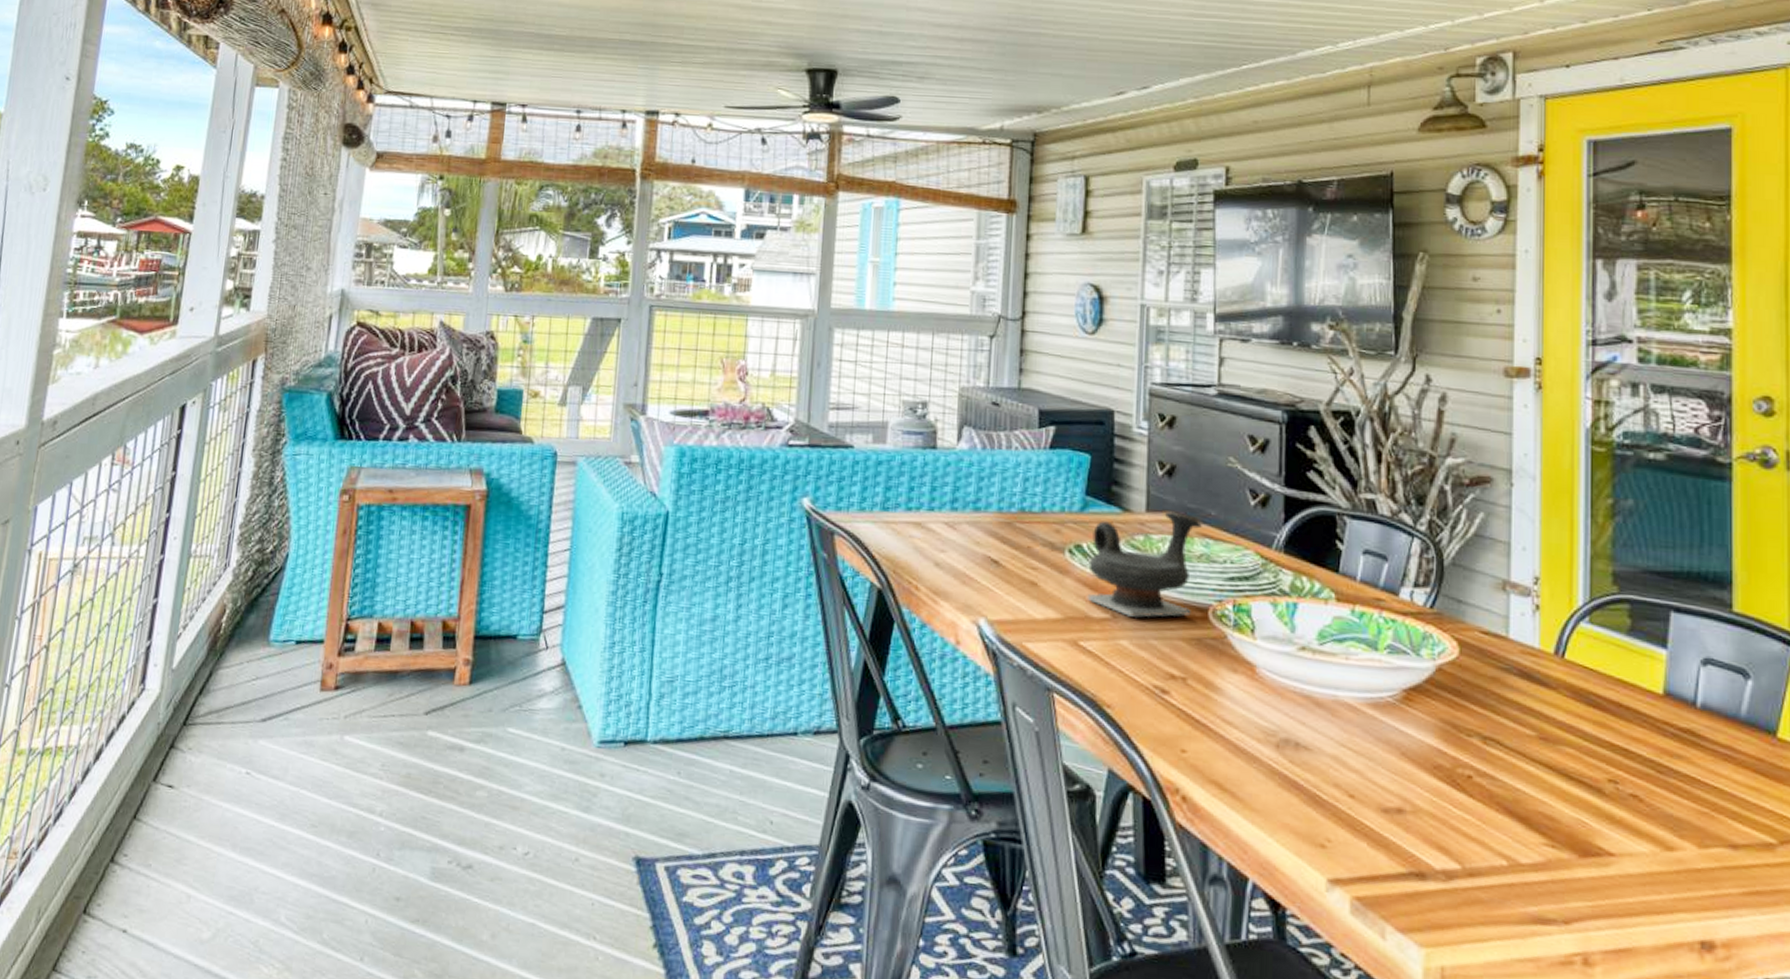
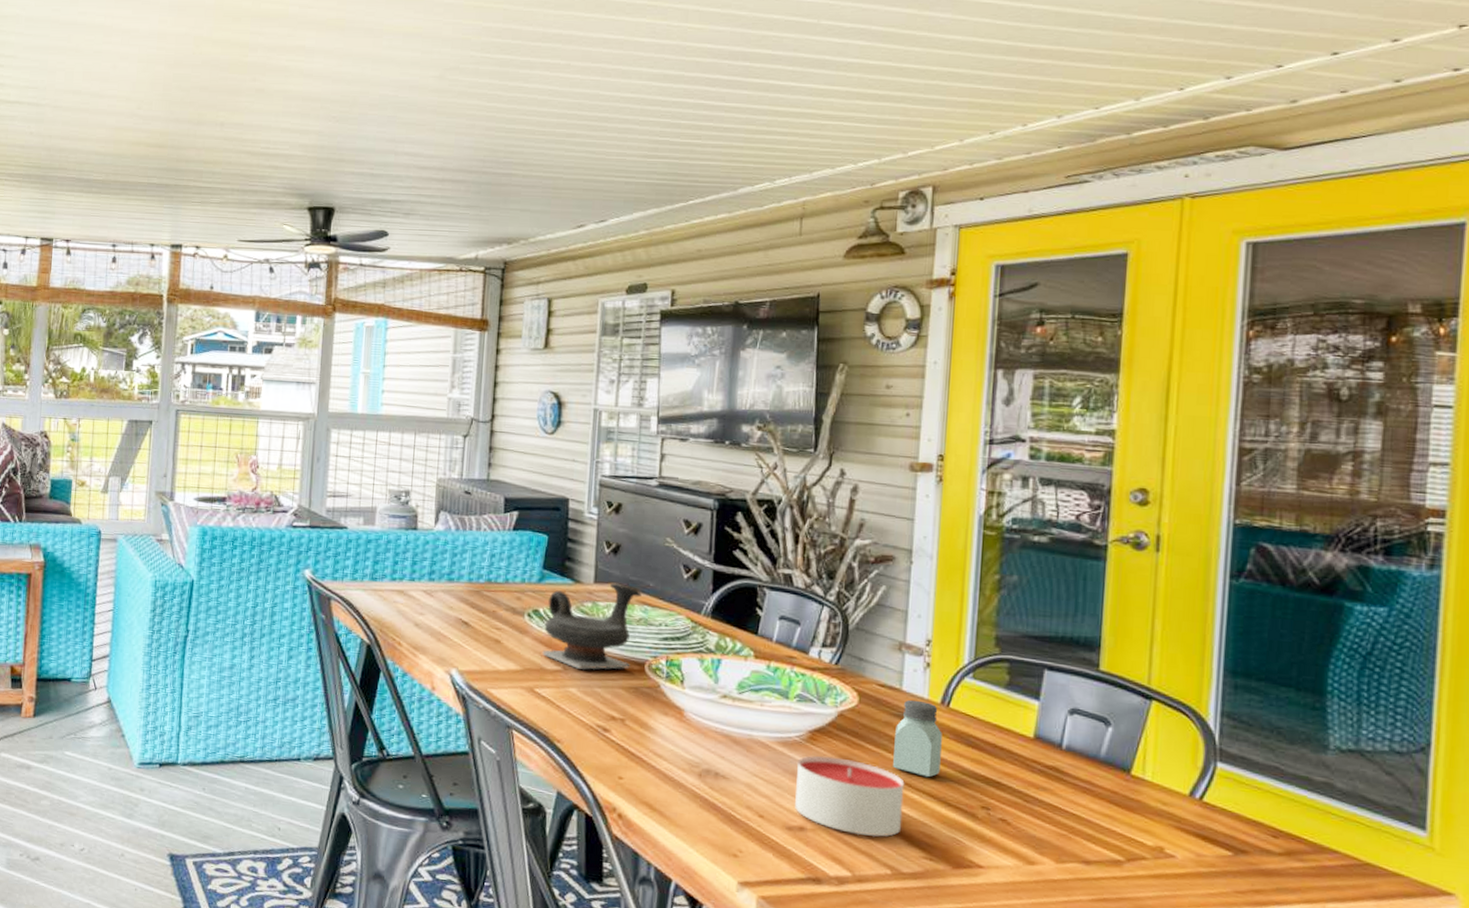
candle: none [1391,720,1518,820] -> present [795,756,905,837]
saltshaker: none [1503,649,1558,745] -> present [893,699,942,778]

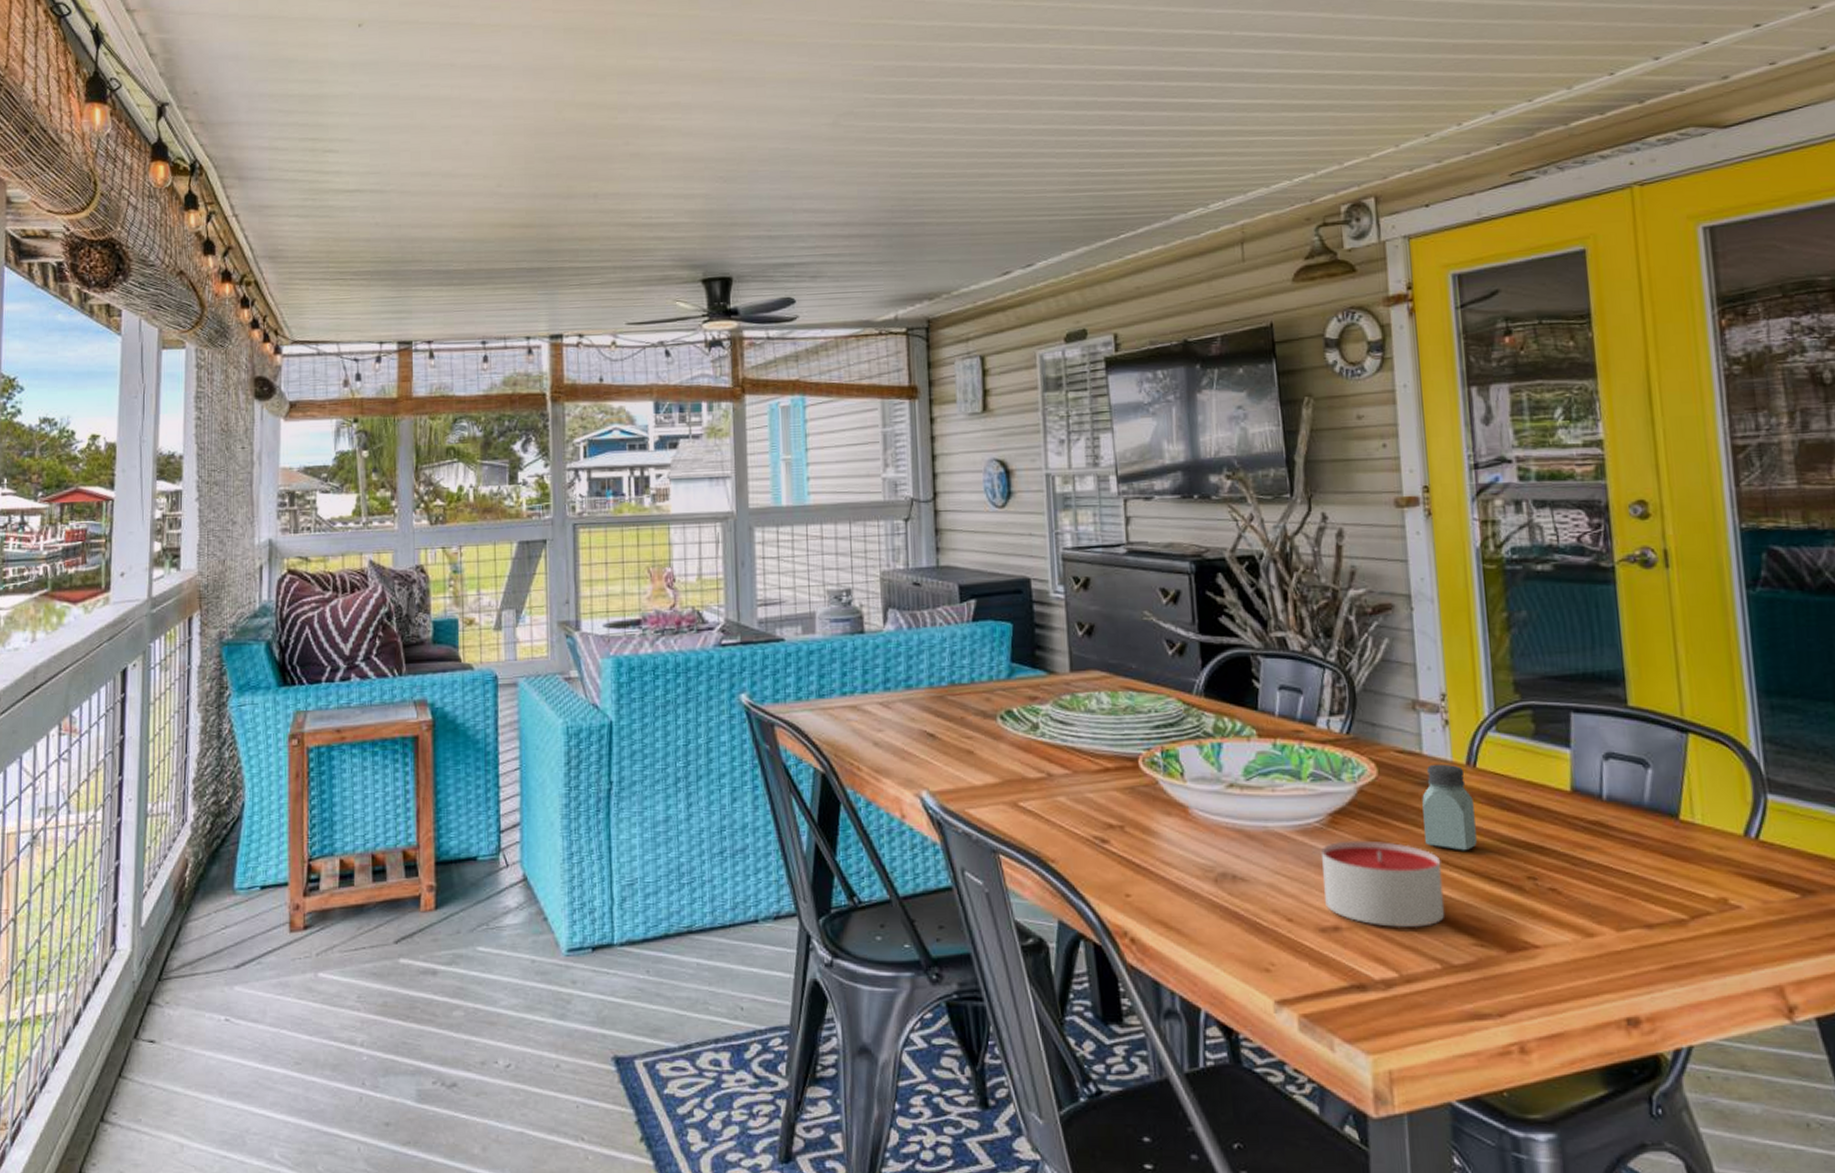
teapot: present [542,582,642,670] -> none [1020,669,1124,773]

